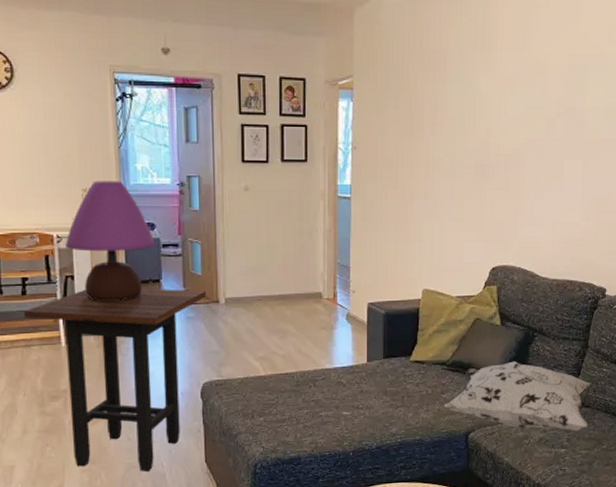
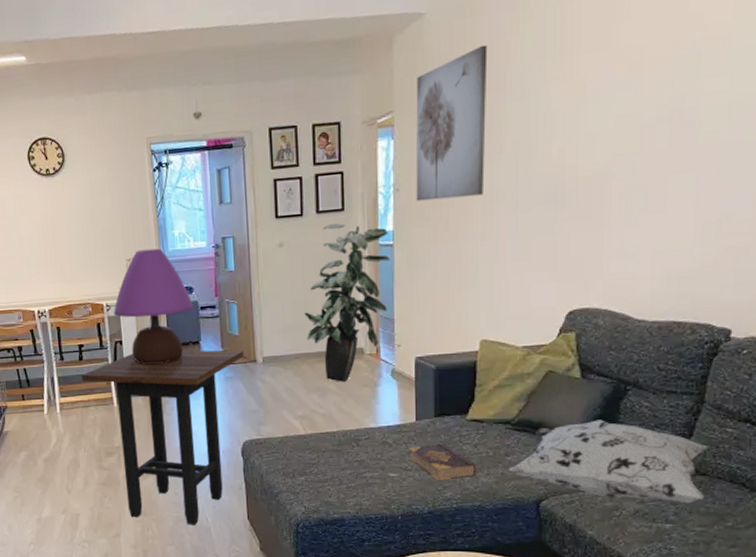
indoor plant: none [267,172,347,324] -> present [304,222,390,382]
book: none [361,382,418,417] -> present [409,443,477,480]
wall art: none [371,30,432,161] -> present [415,44,488,202]

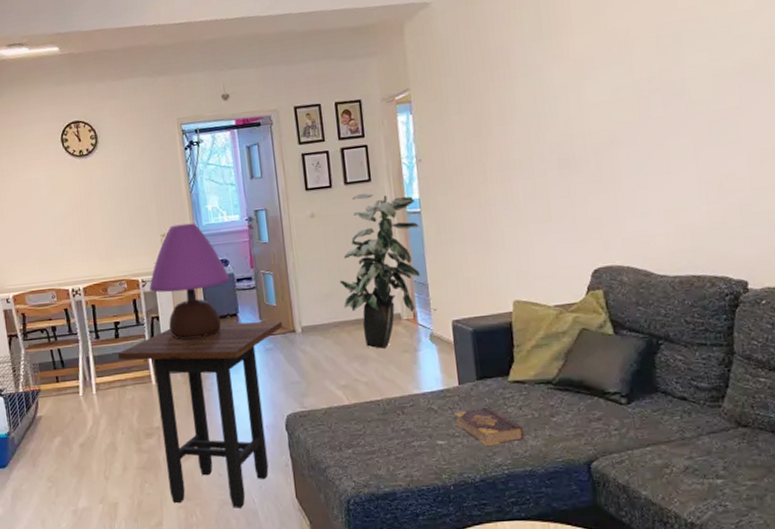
wall art: present [415,44,488,202] -> none [428,29,501,171]
decorative pillow: present [508,419,708,504] -> none [555,375,749,457]

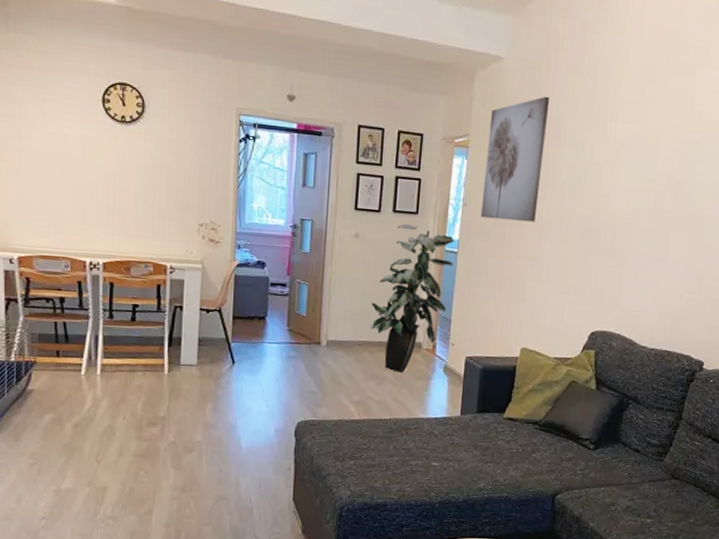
side table: present [117,321,283,508] -> none [130,320,310,505]
table lamp: present [149,223,230,340] -> none [178,216,264,335]
wall art: none [428,29,501,171] -> present [480,96,550,222]
book: present [454,406,525,446] -> none [451,437,508,472]

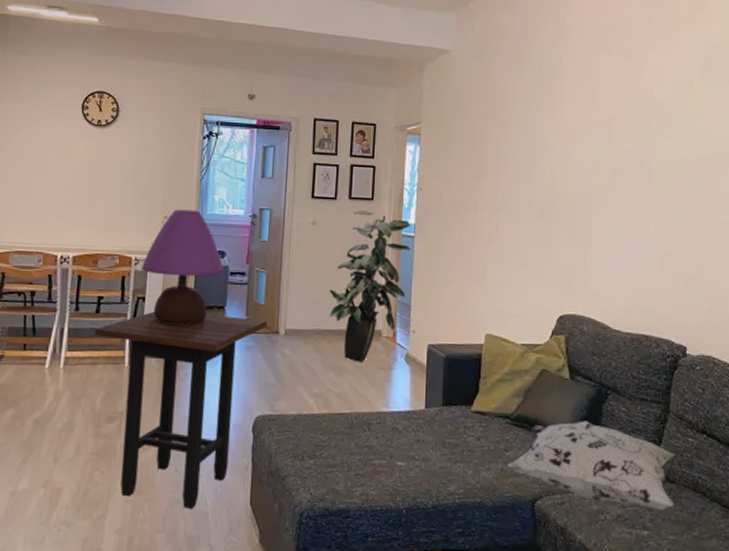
side table: none [130,320,310,505] -> present [94,311,268,509]
table lamp: none [178,216,264,335] -> present [141,209,224,326]
wall art: present [480,96,550,222] -> none [436,83,498,204]
decorative pillow: none [533,426,682,503] -> present [507,421,674,511]

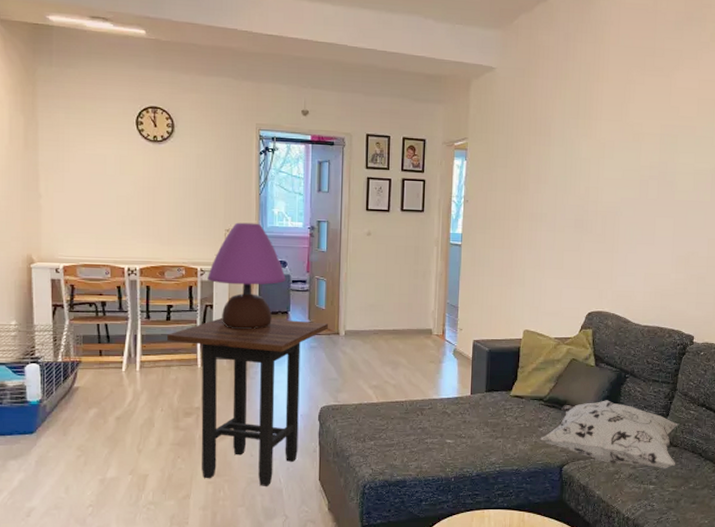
indoor plant: present [329,209,411,362] -> none [384,221,458,357]

